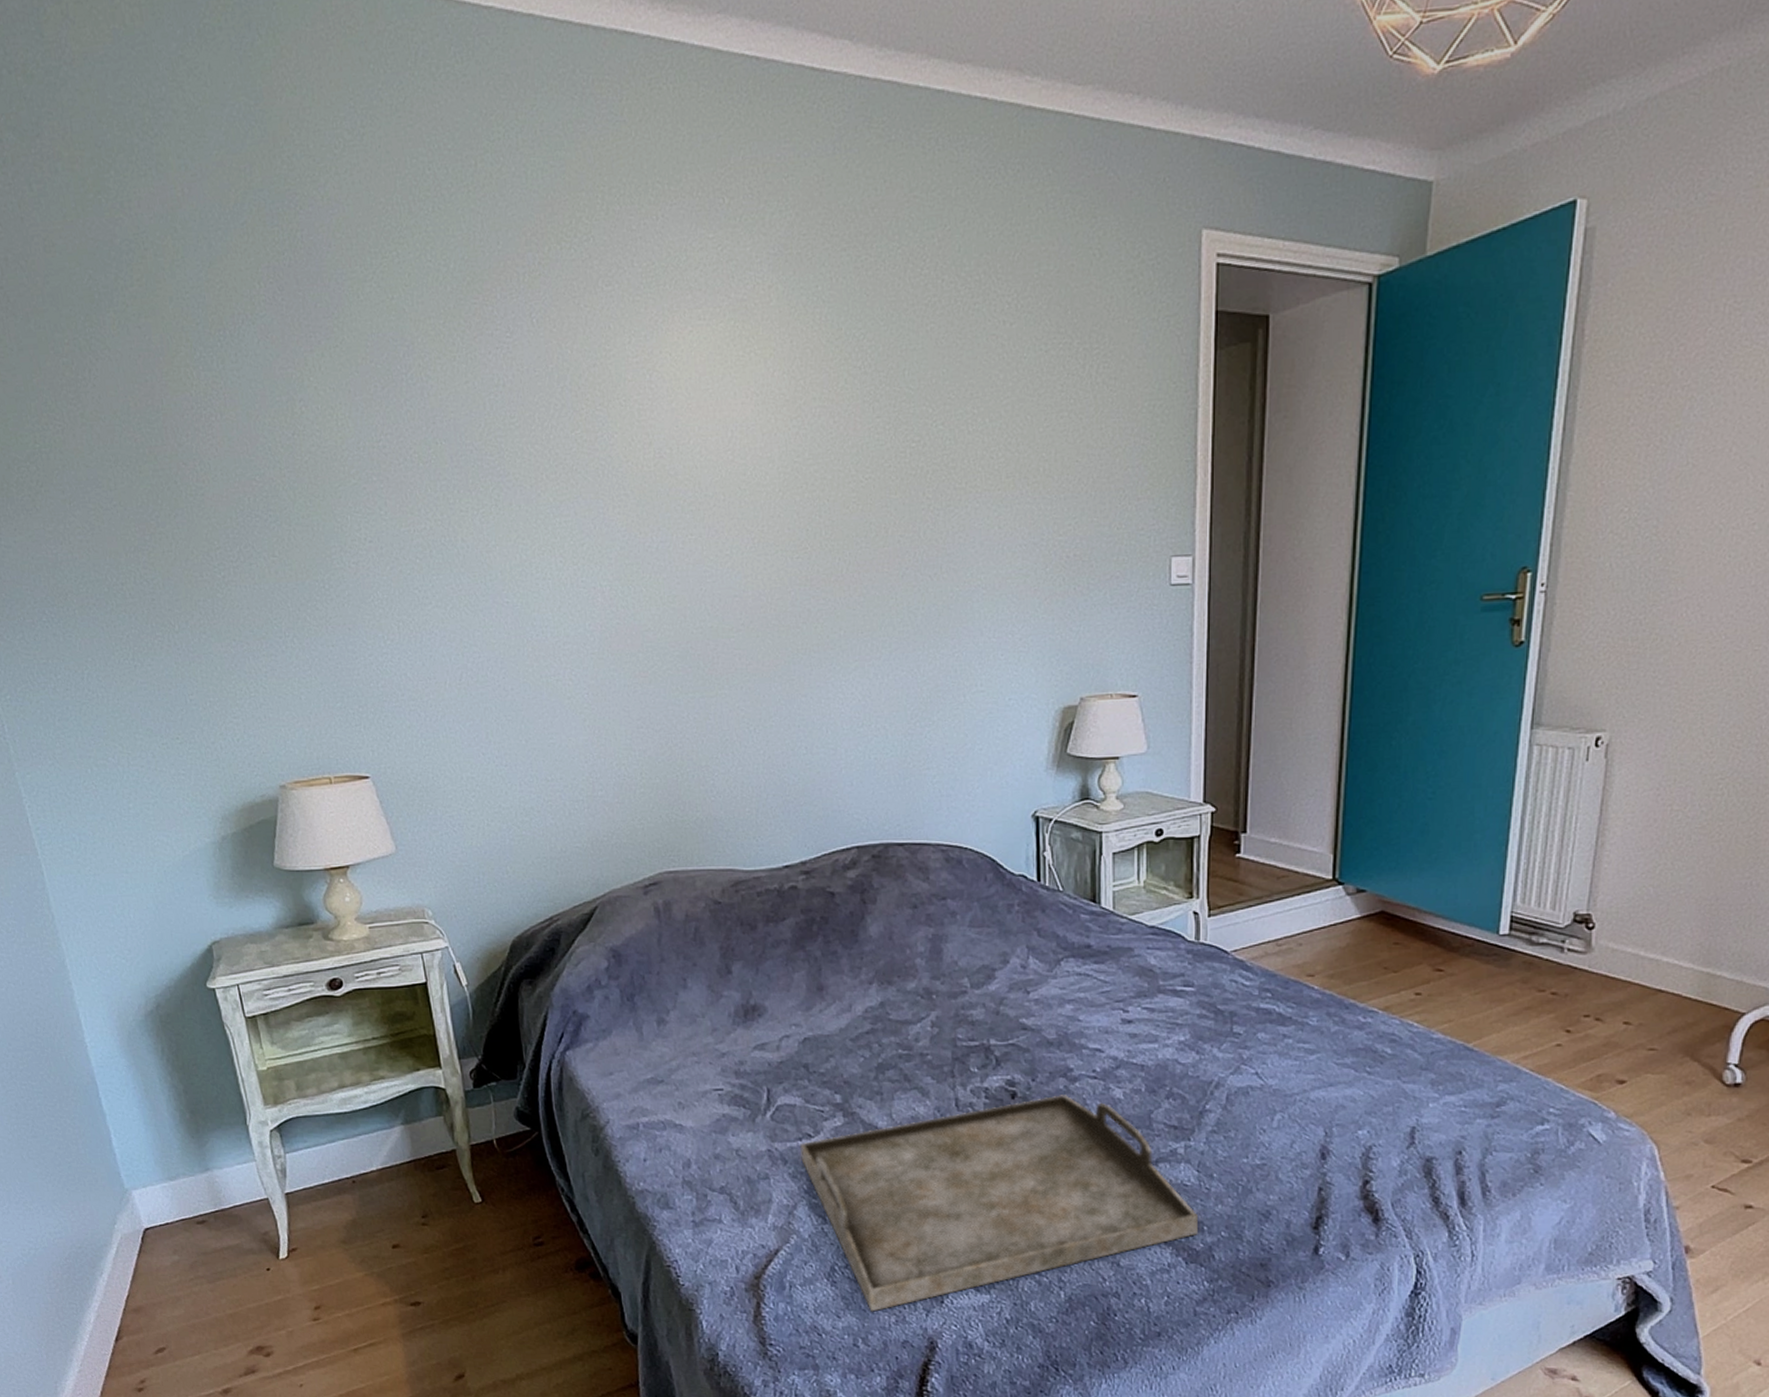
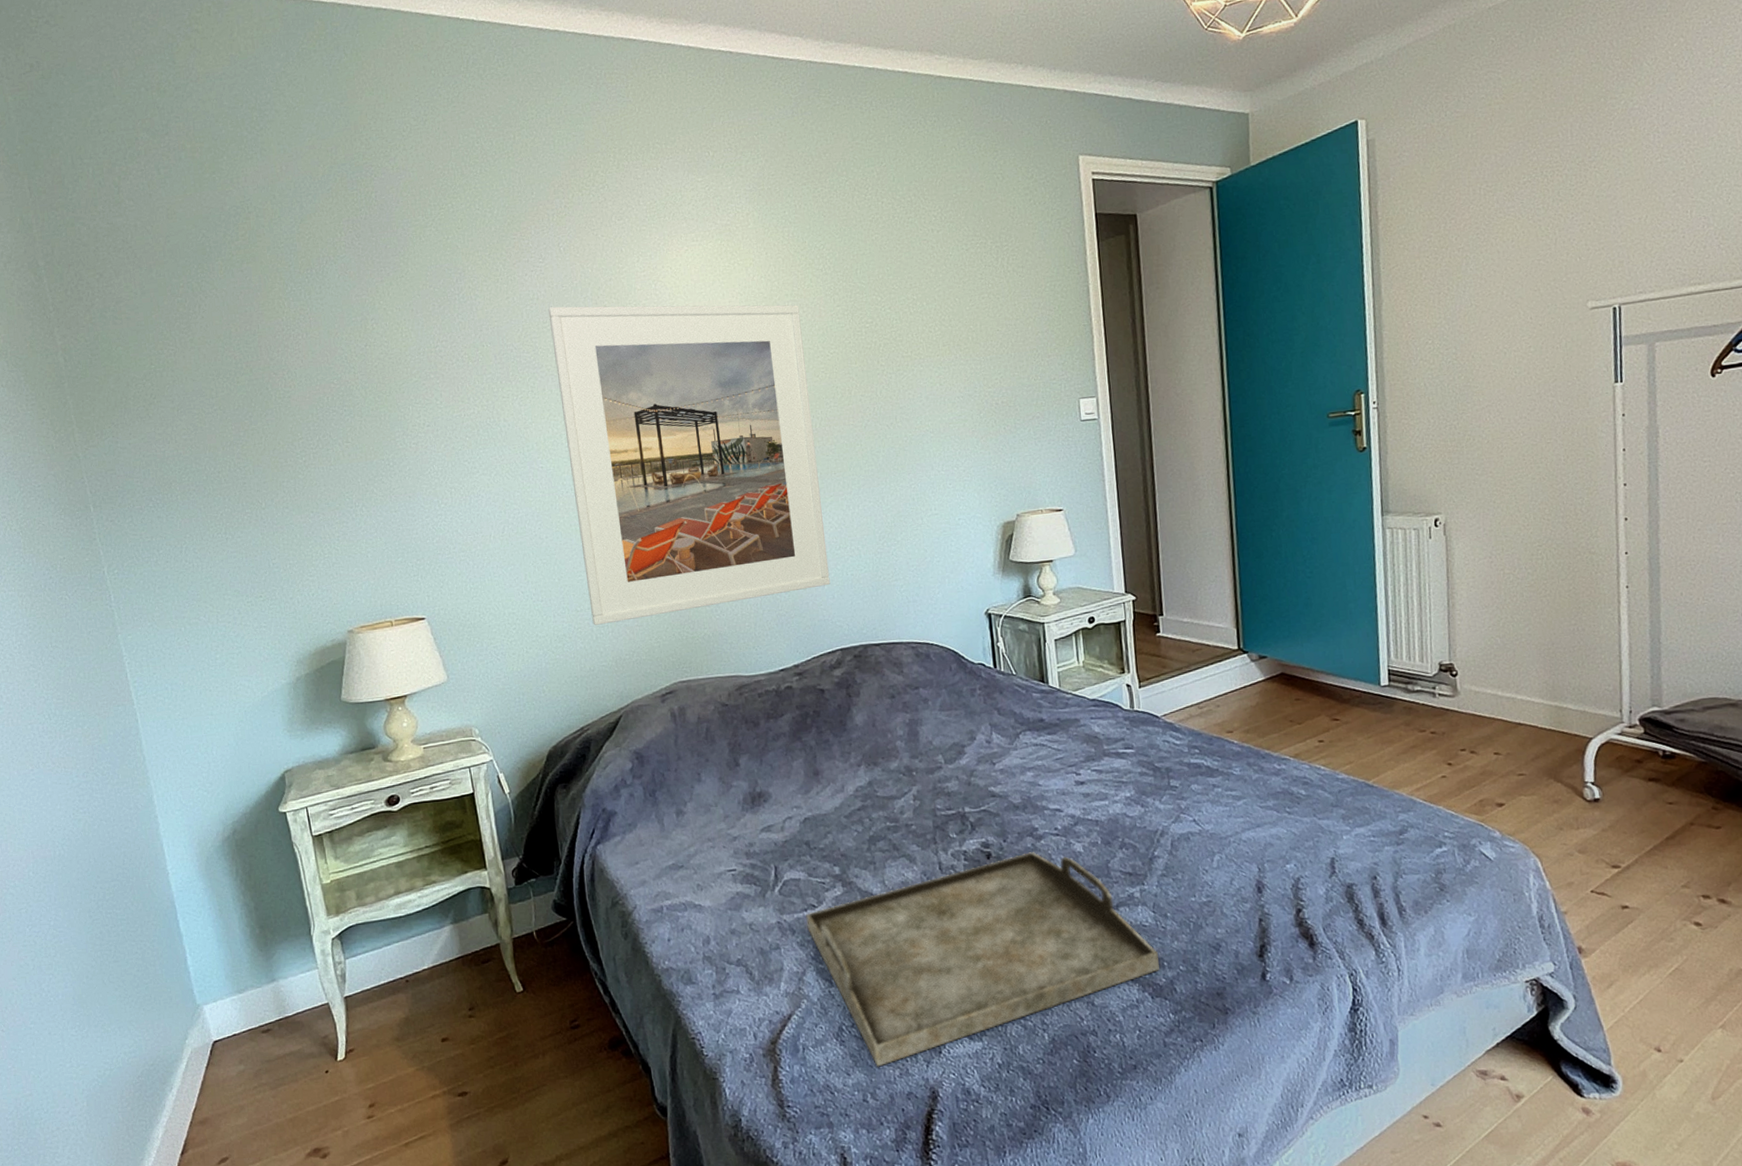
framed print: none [516,396,849,799] -> present [548,304,831,625]

